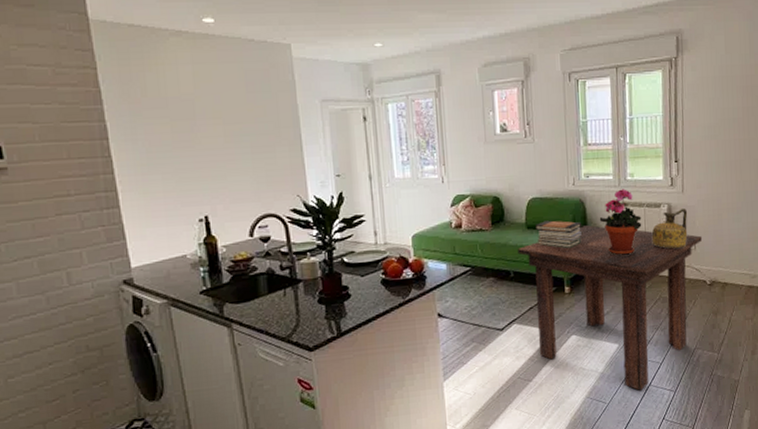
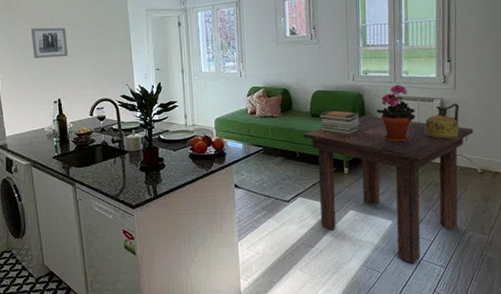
wall art: none [163,122,218,164] -> present [31,27,69,58]

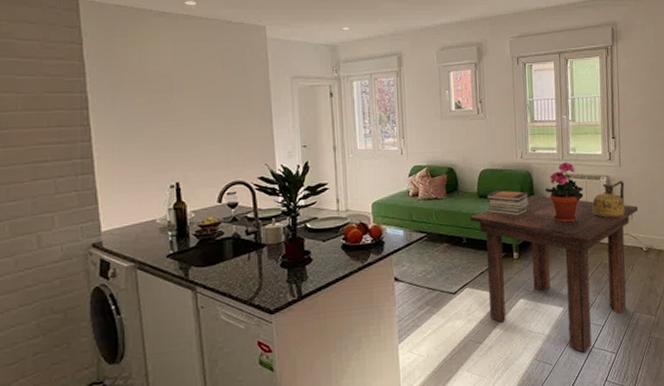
wall art: present [31,27,69,58] -> none [142,95,192,133]

